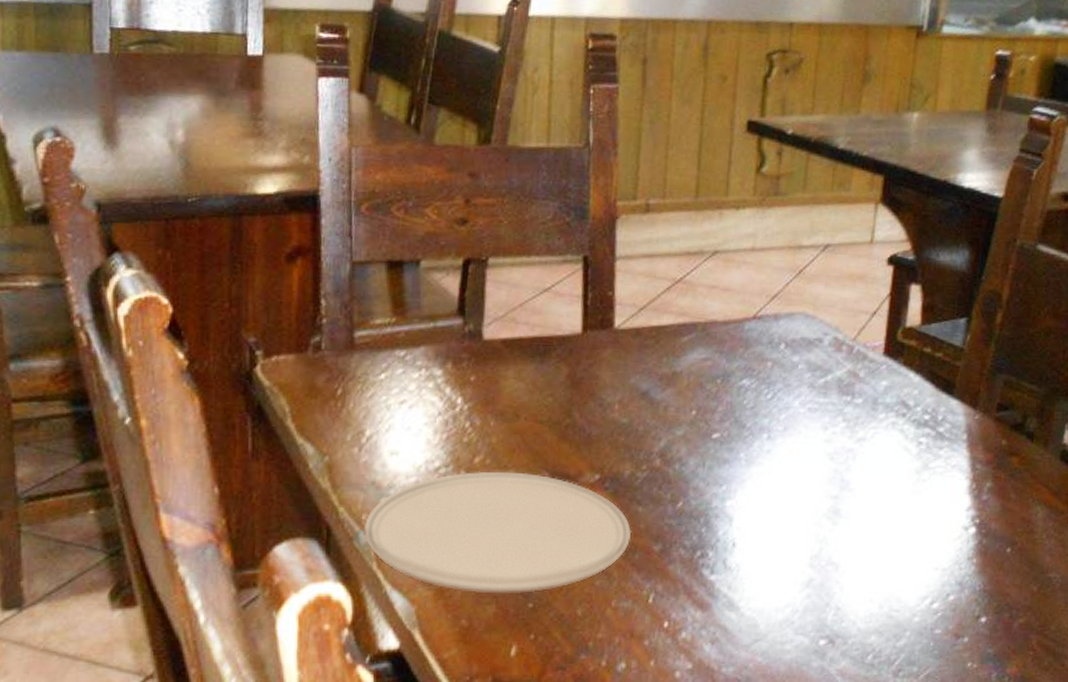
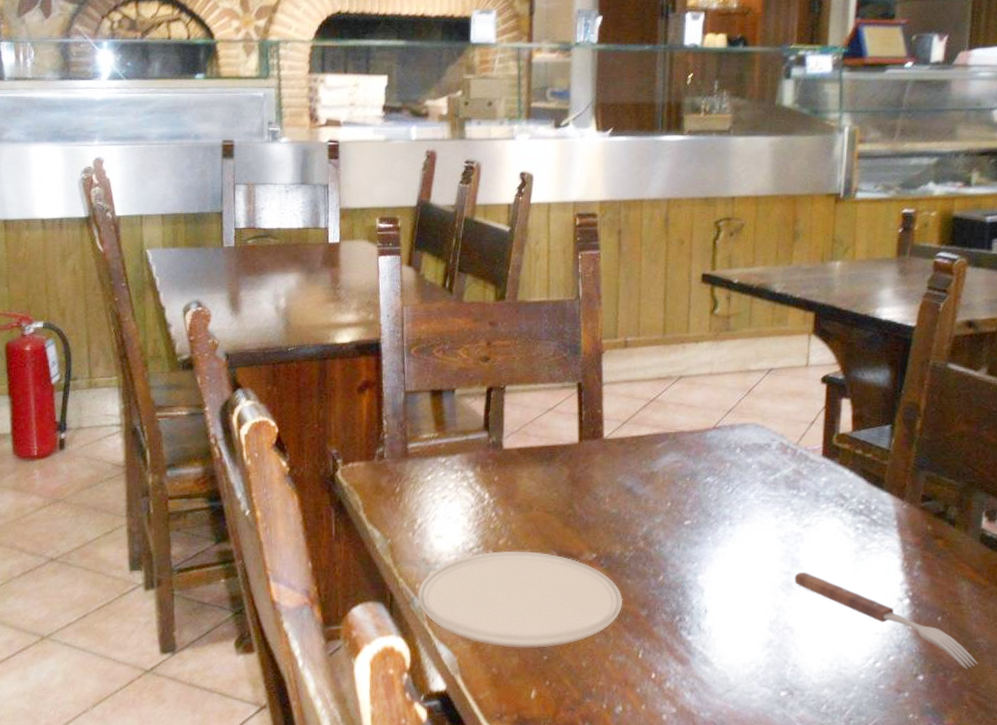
fork: none [843,495,1049,609] -> present [795,572,978,670]

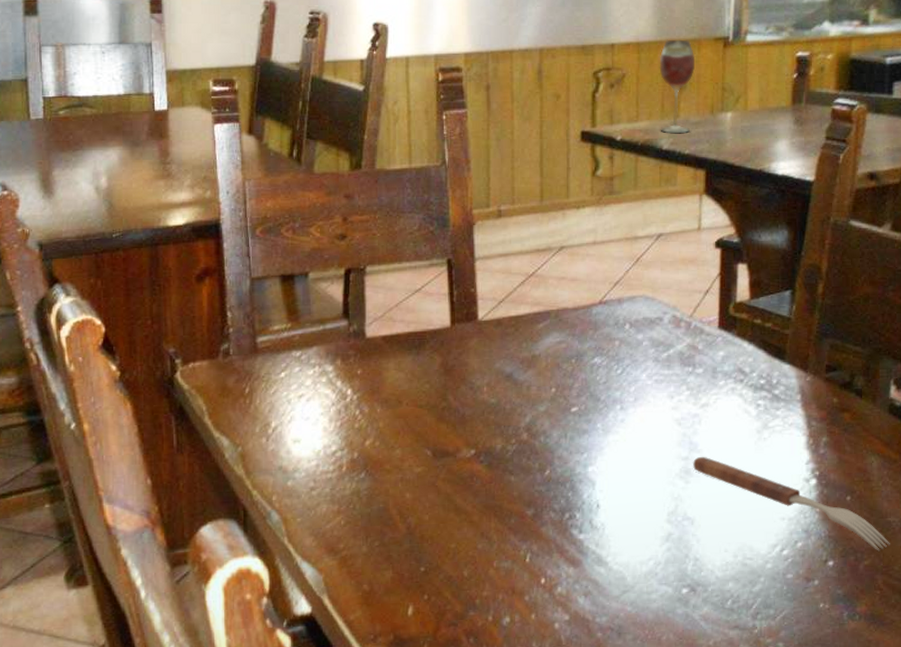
plate: present [417,550,623,649] -> none [274,451,507,561]
wineglass: none [775,195,809,279] -> present [659,39,696,134]

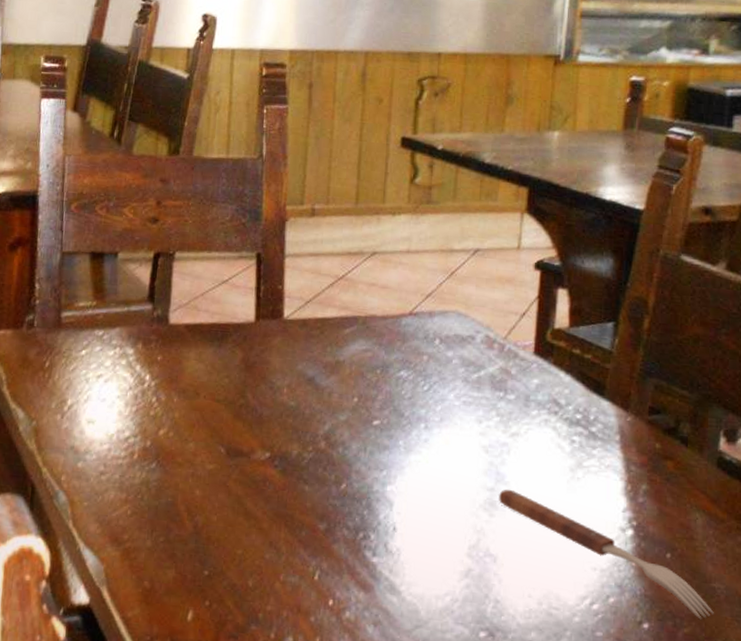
wineglass: present [659,39,696,134] -> none [484,54,524,148]

